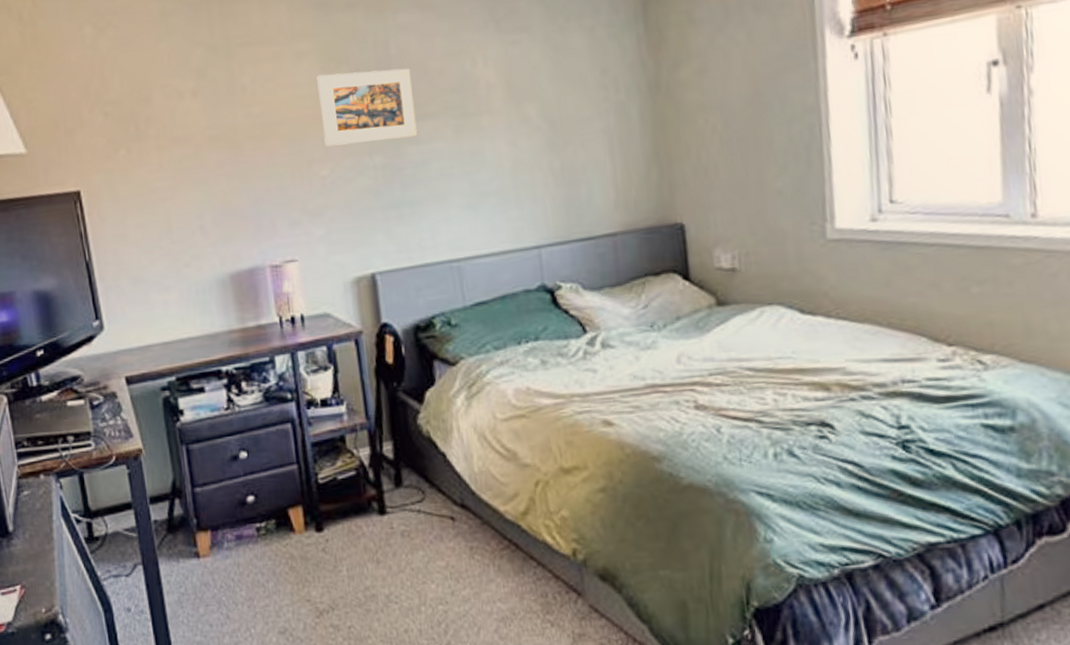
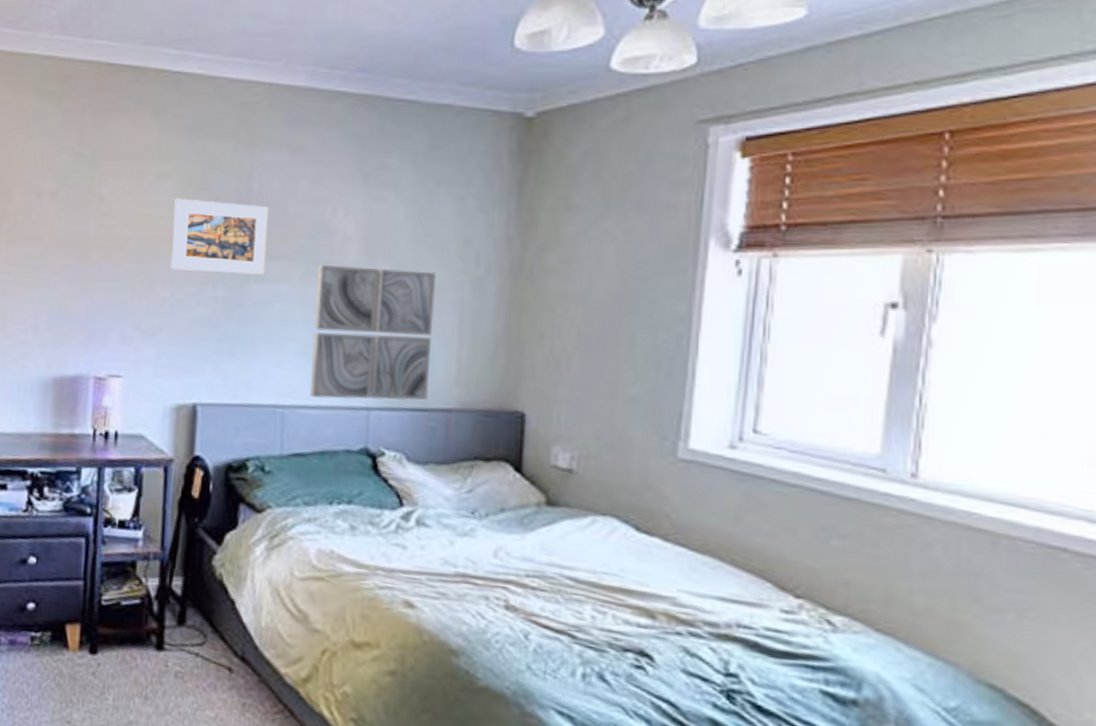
wall art: none [467,105,593,246] -> present [309,264,436,401]

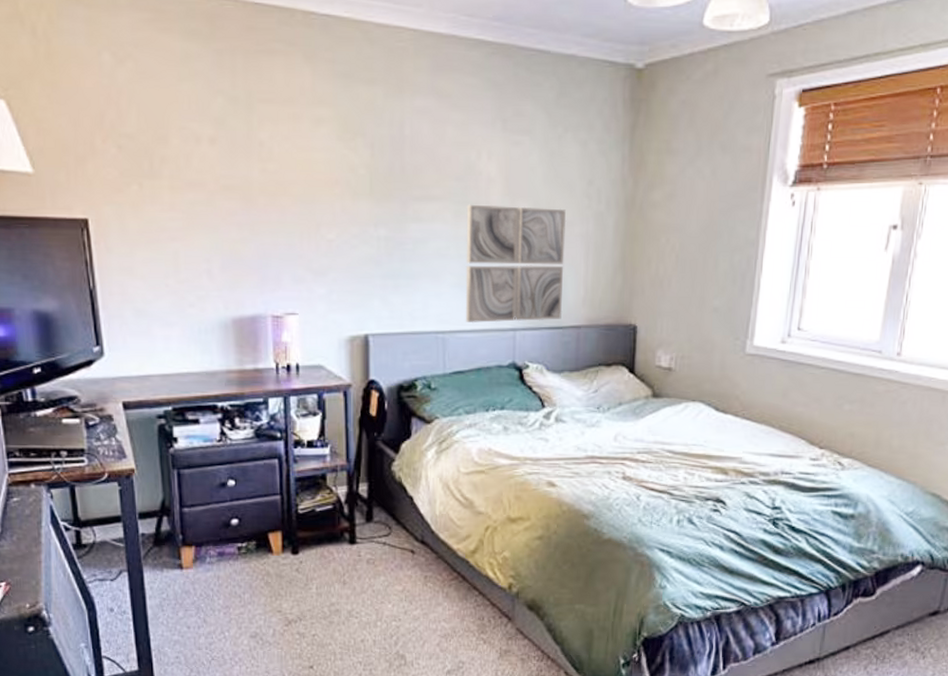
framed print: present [171,198,269,275] -> none [333,143,421,215]

